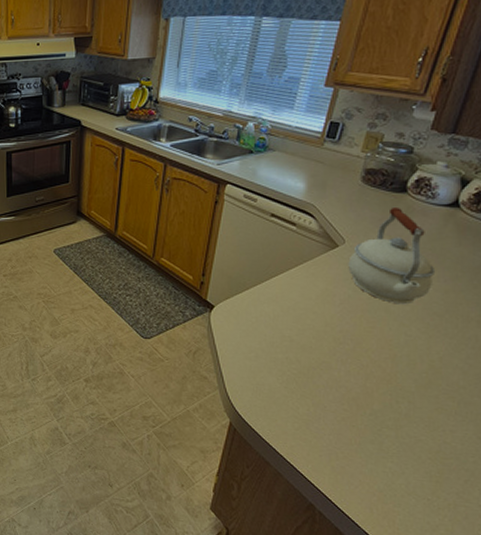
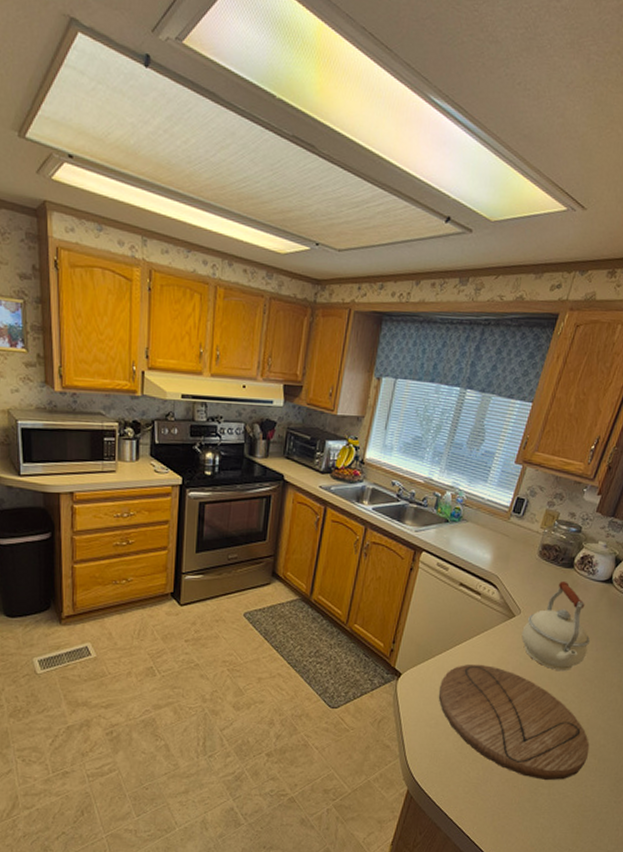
cutting board: none [256,297,445,423] -> present [438,665,590,780]

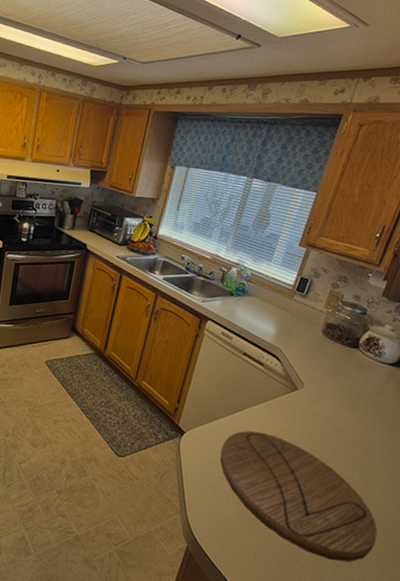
kettle: present [521,580,591,670] -> none [304,359,378,450]

